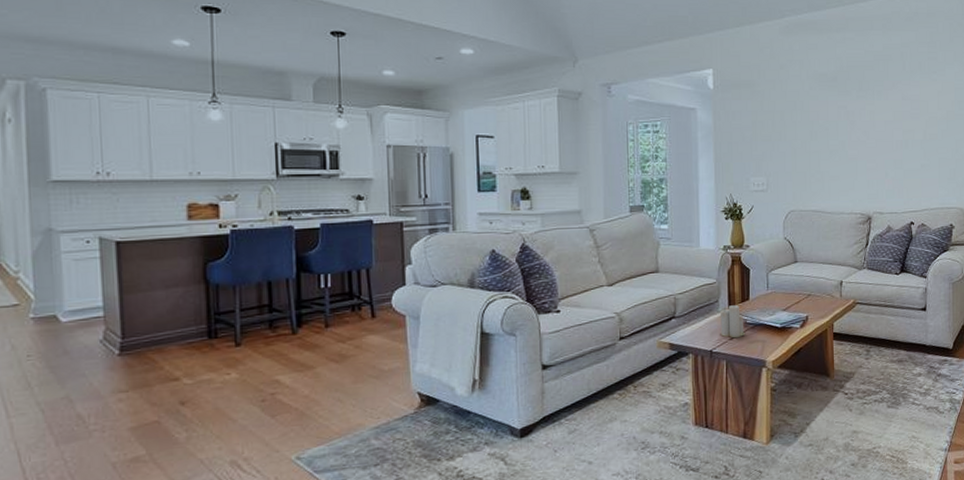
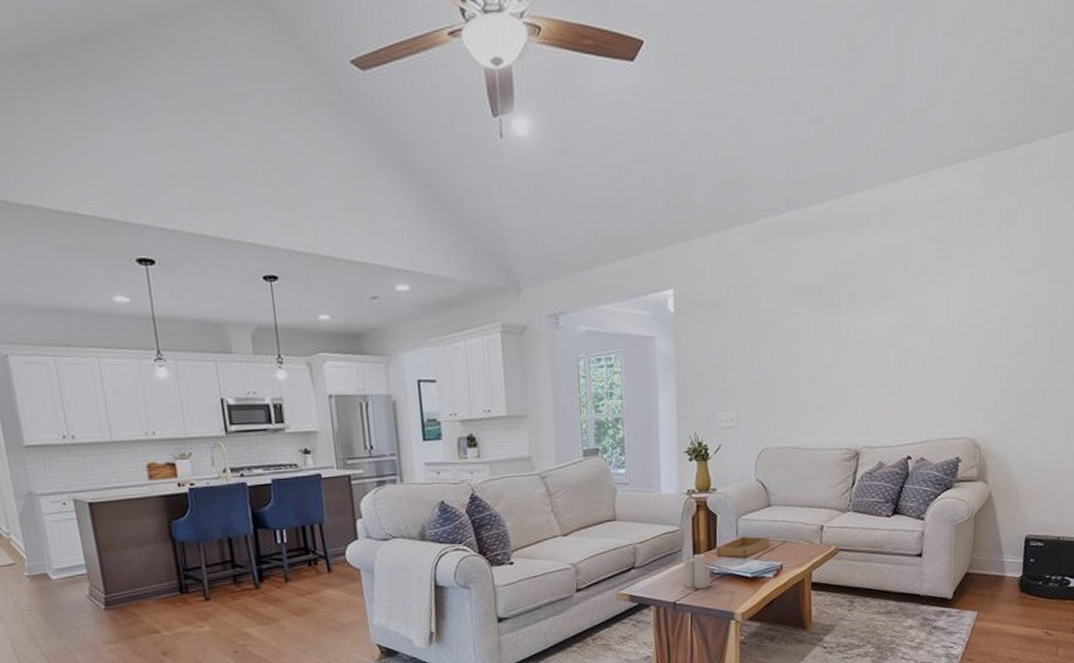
tray: none [750,289,797,311] -> present [717,535,770,560]

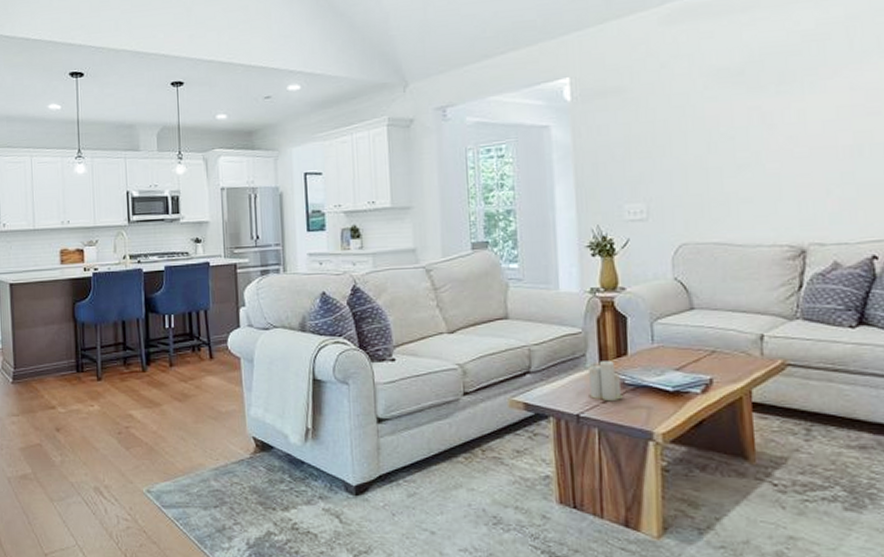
tray: present [717,535,770,560] -> none [628,342,696,370]

